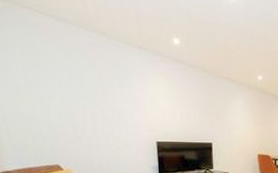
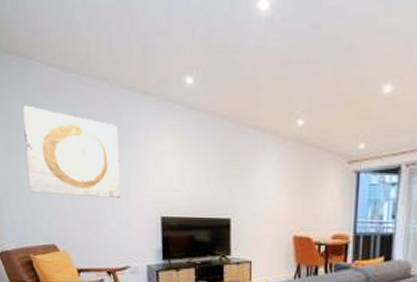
wall art: none [20,47,121,128] -> present [22,105,121,199]

